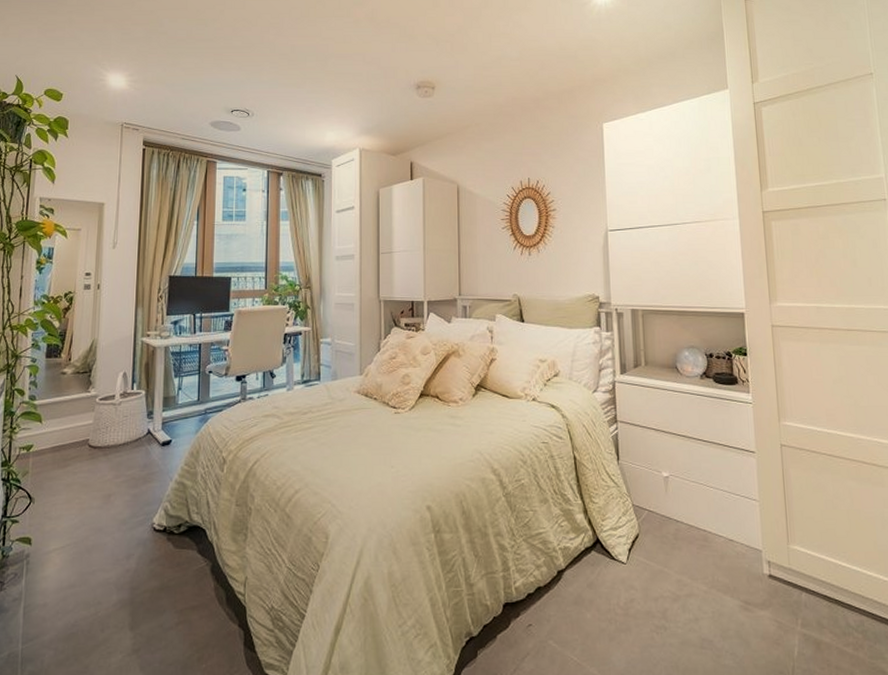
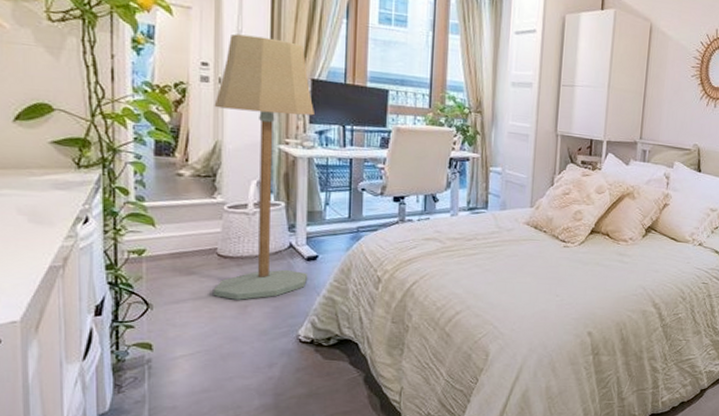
floor lamp: none [83,245,171,489] -> present [213,33,314,300]

